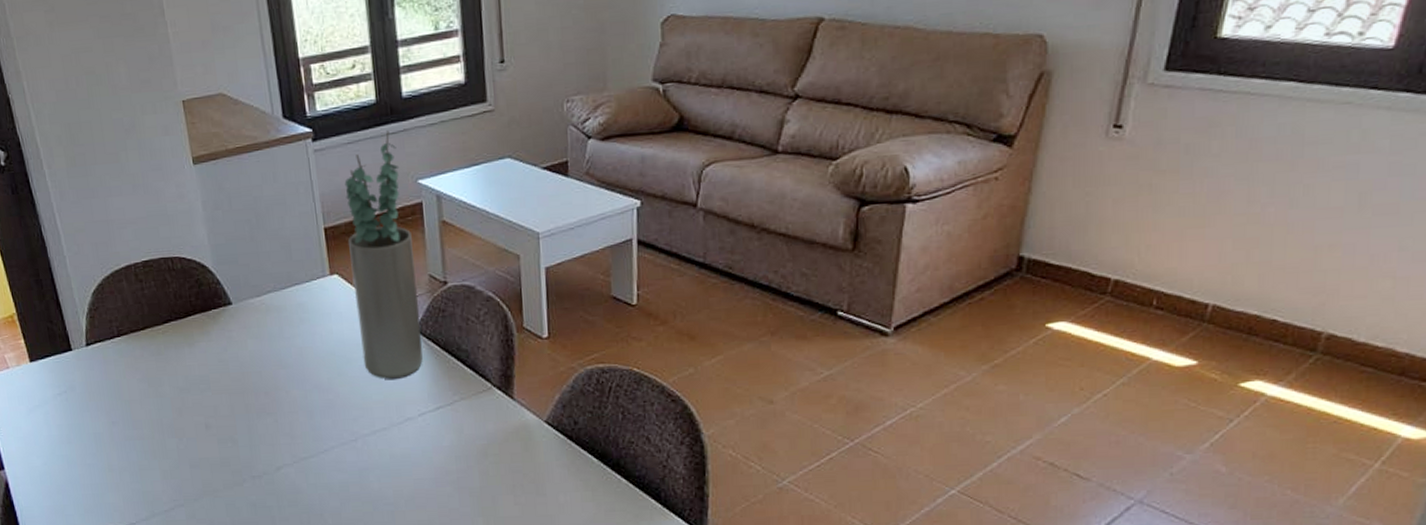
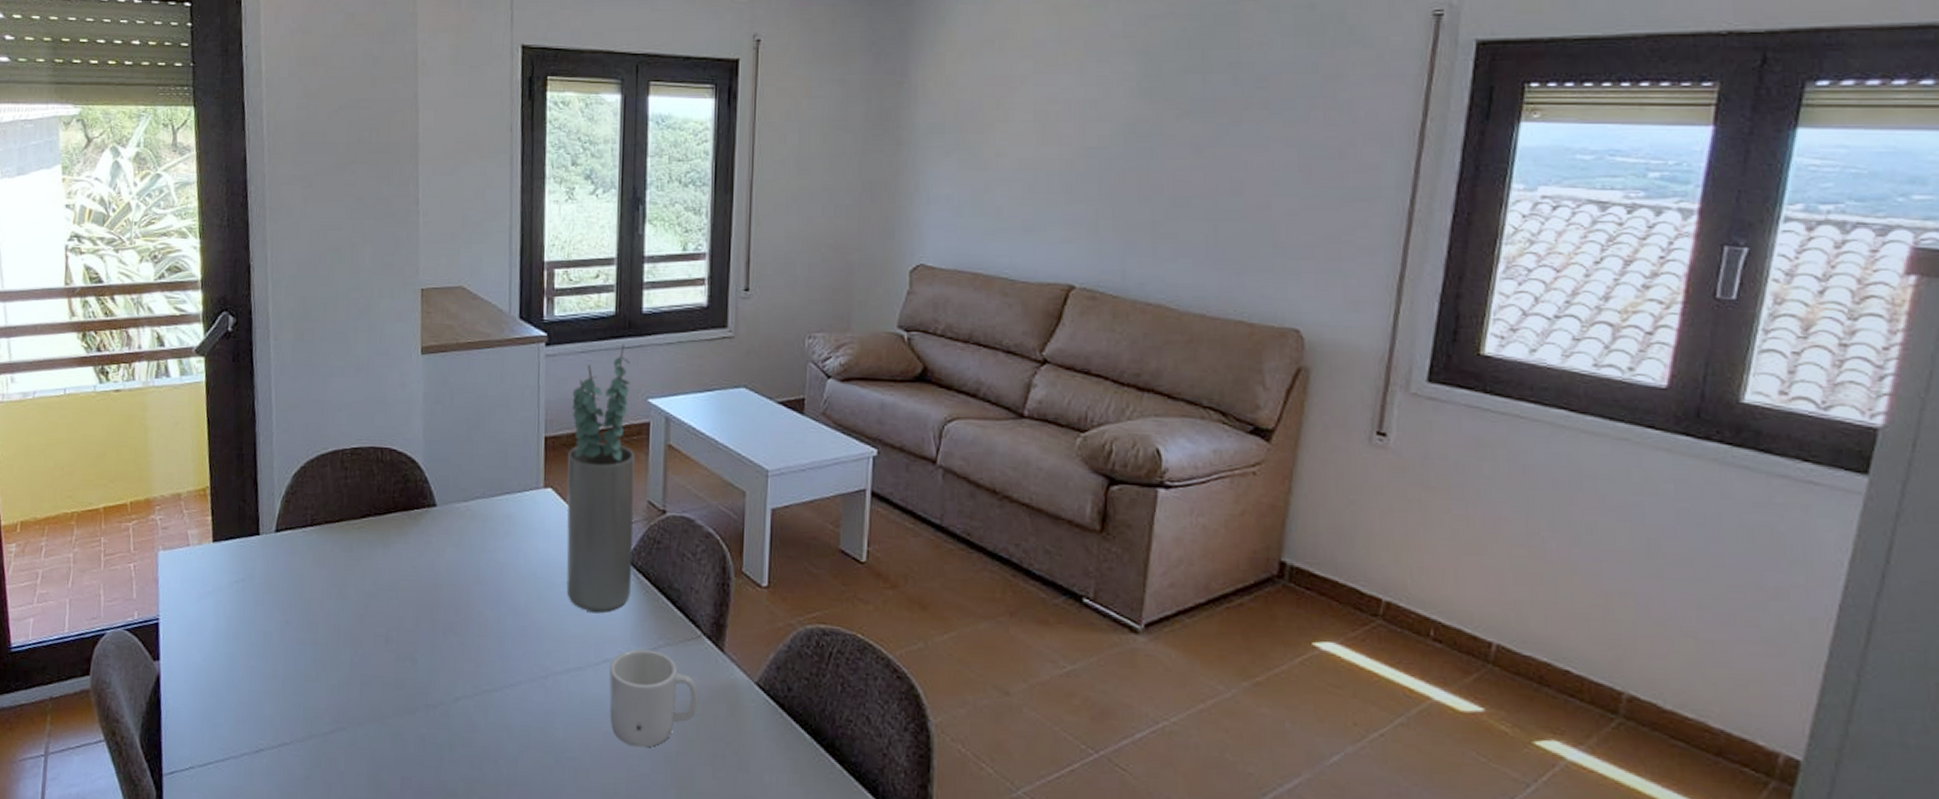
mug: none [412,405,496,488] -> present [609,649,699,748]

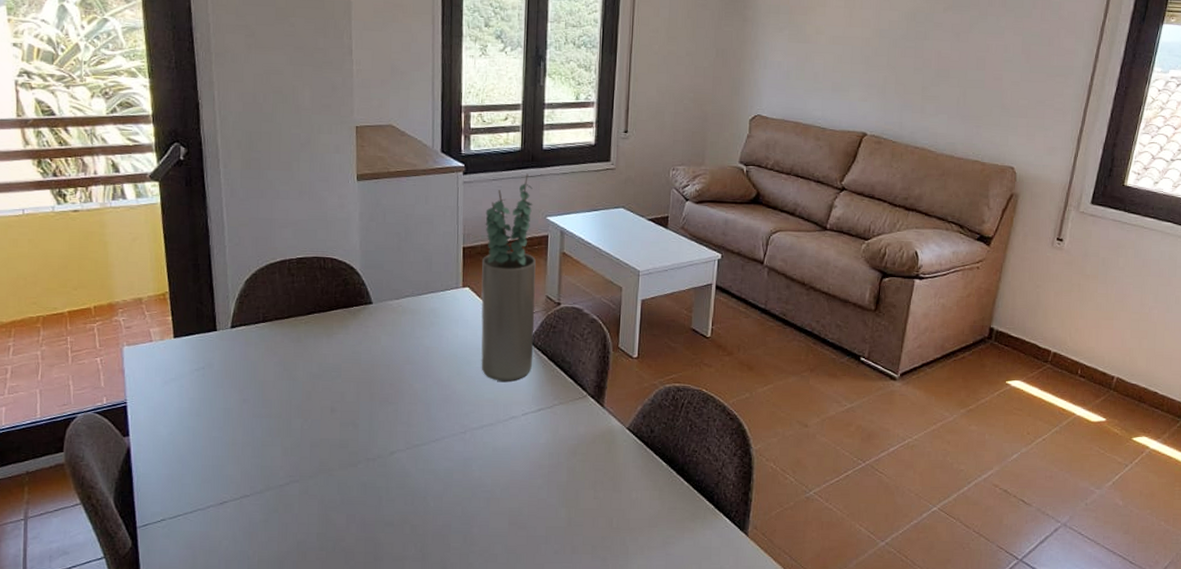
mug: present [609,649,699,748] -> none [515,408,584,480]

